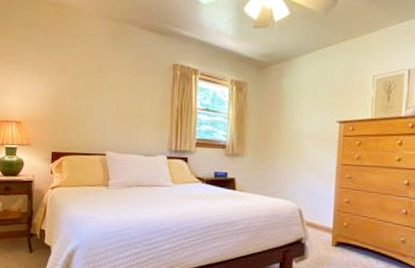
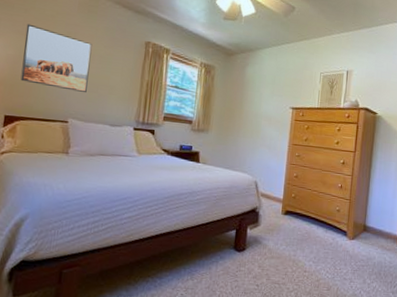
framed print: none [62,61,123,123] -> present [20,24,92,92]

